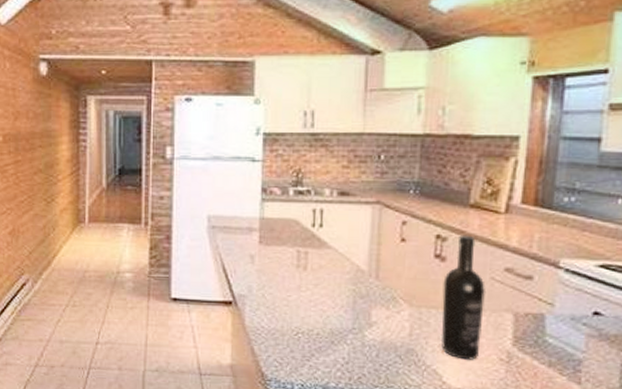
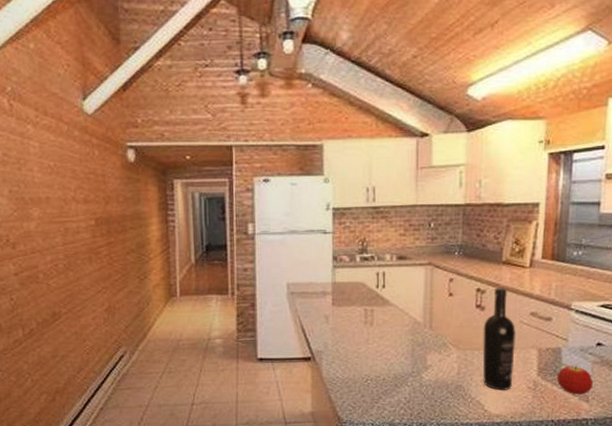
fruit: none [538,337,587,374] -> present [557,365,593,395]

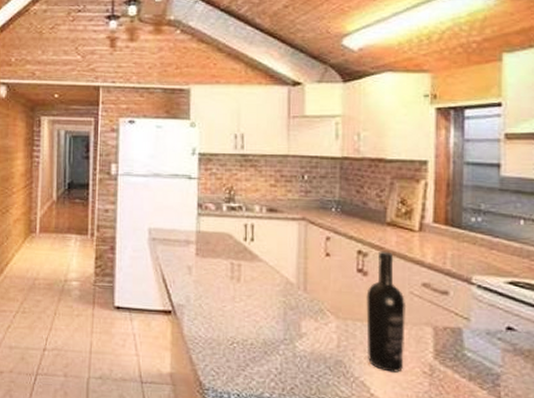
fruit: present [557,365,593,395] -> none [458,351,505,389]

